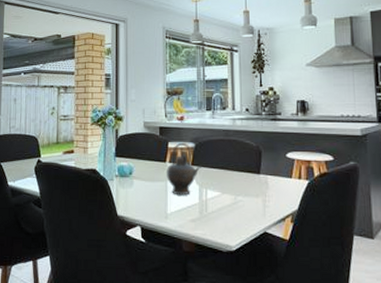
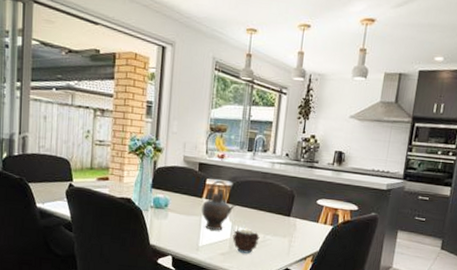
candle: none [201,189,231,218] -> present [232,227,260,254]

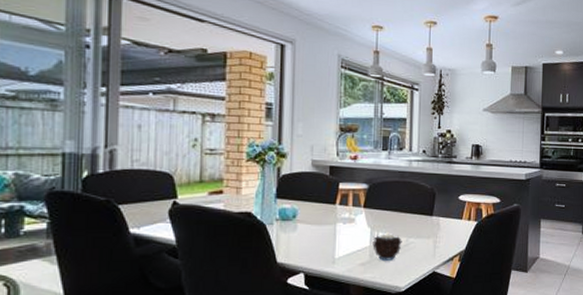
teapot: present [201,180,237,231] -> none [336,183,375,239]

